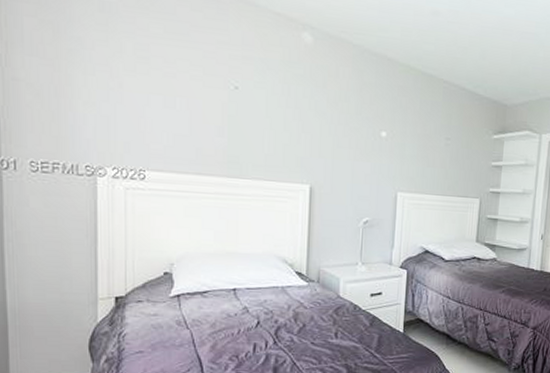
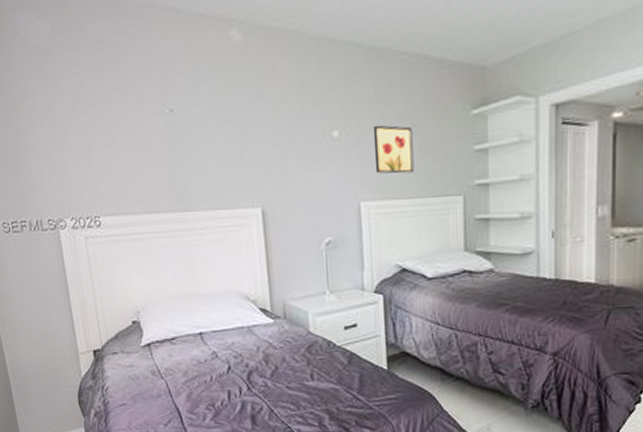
wall art: none [413,133,446,175] -> present [373,125,414,174]

